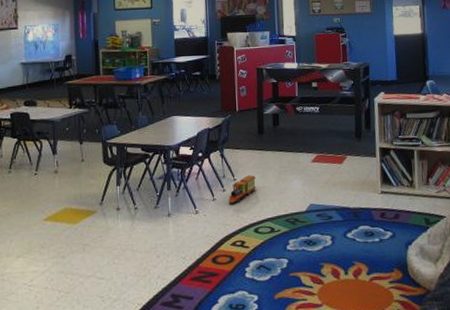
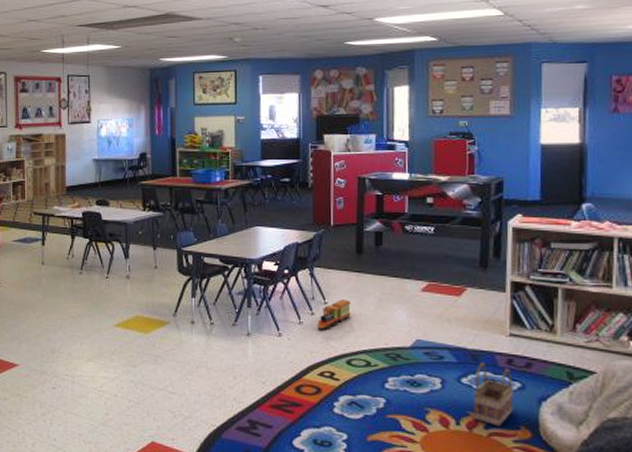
basket: none [357,217,388,272] -> present [474,362,514,427]

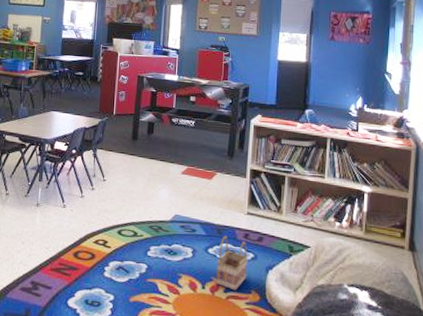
toy train: present [317,299,351,329] -> none [96,178,125,203]

